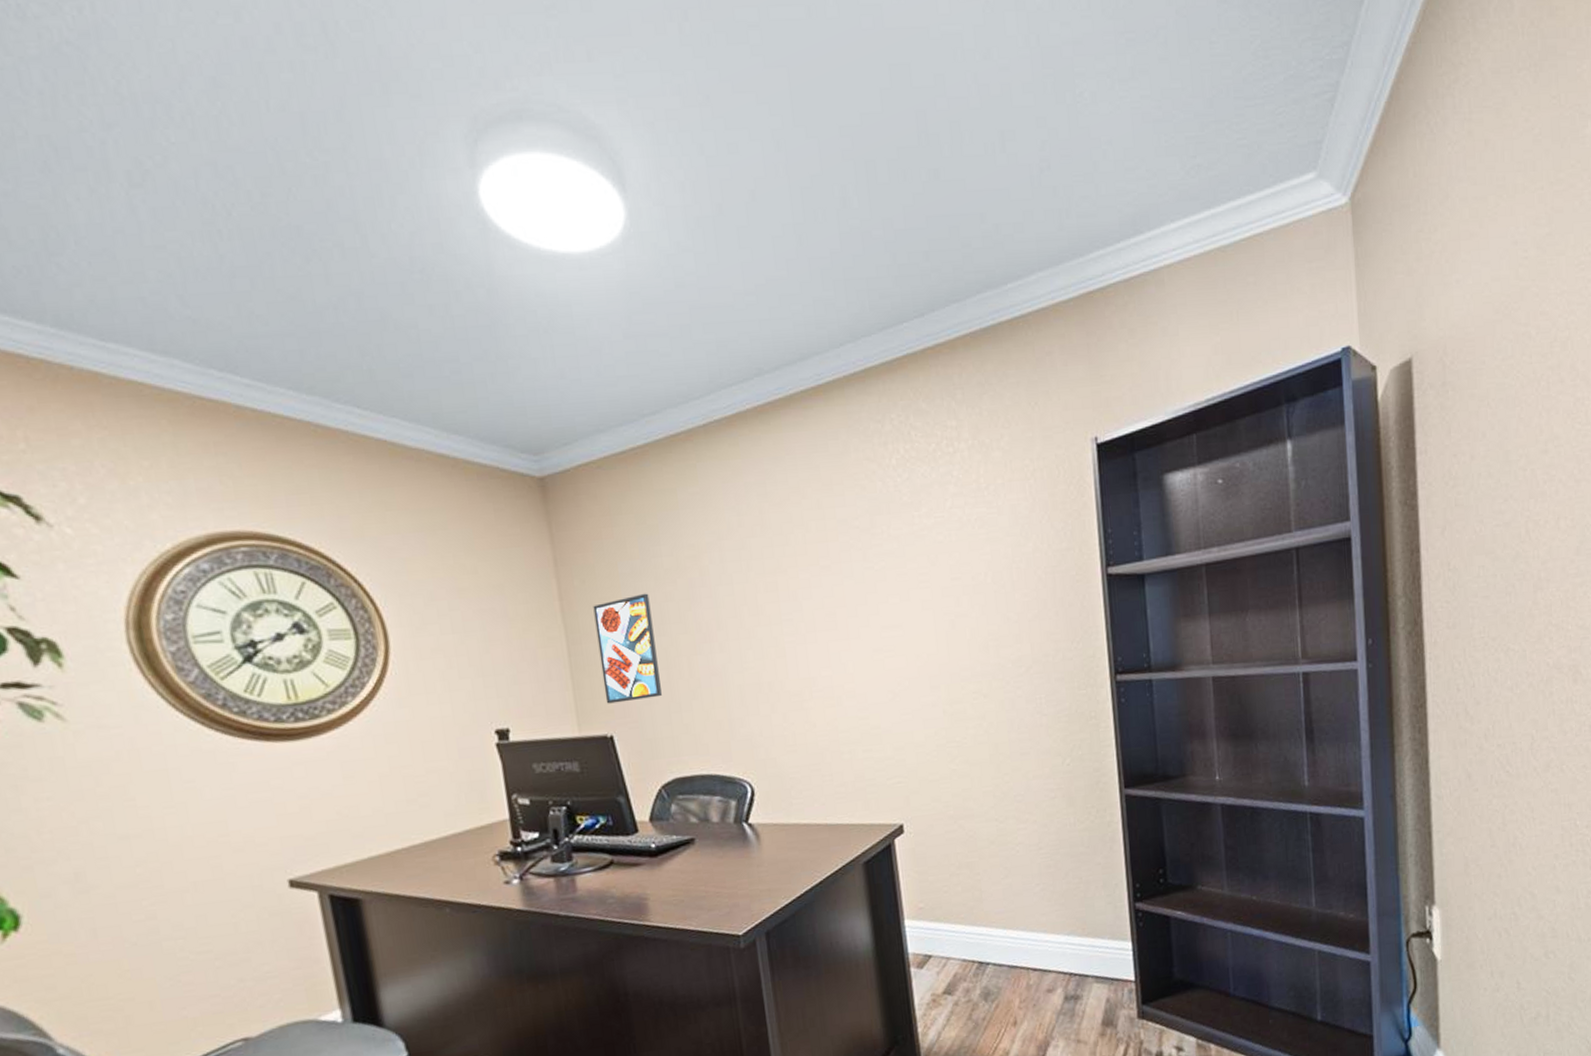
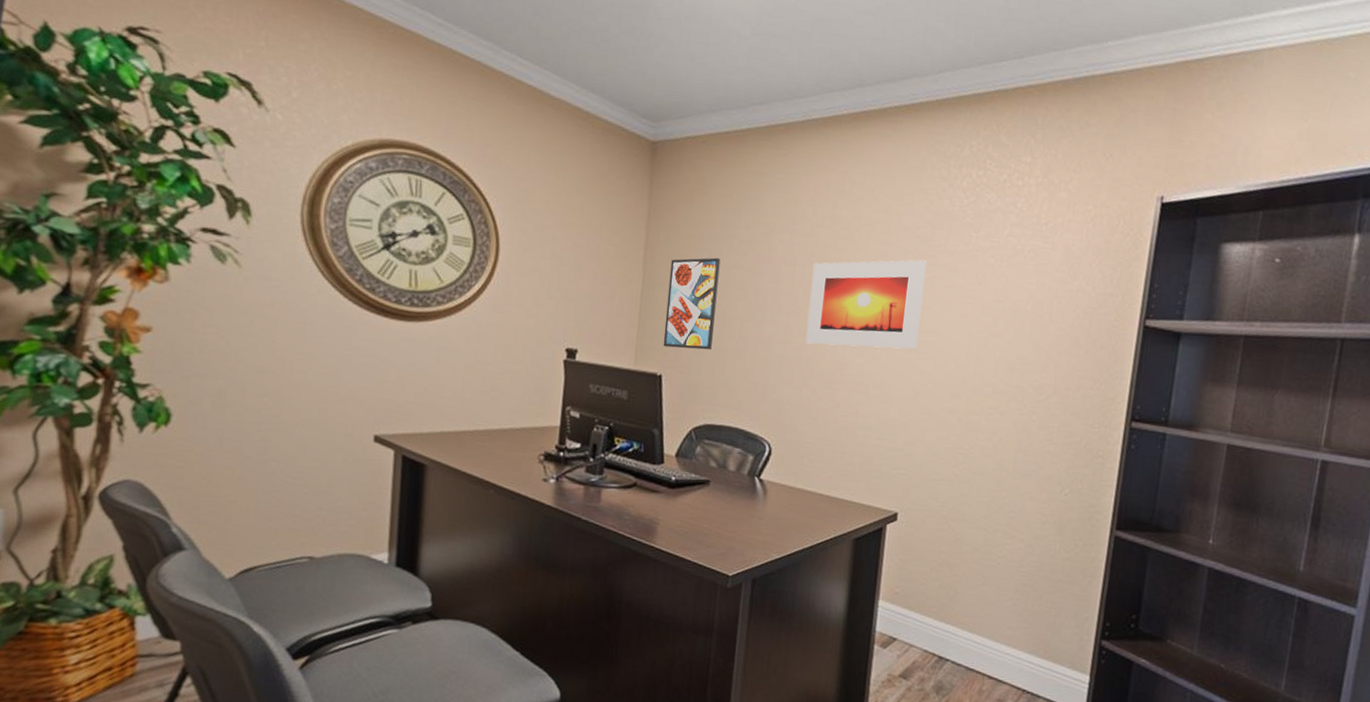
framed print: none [752,551,883,667] -> present [806,260,927,349]

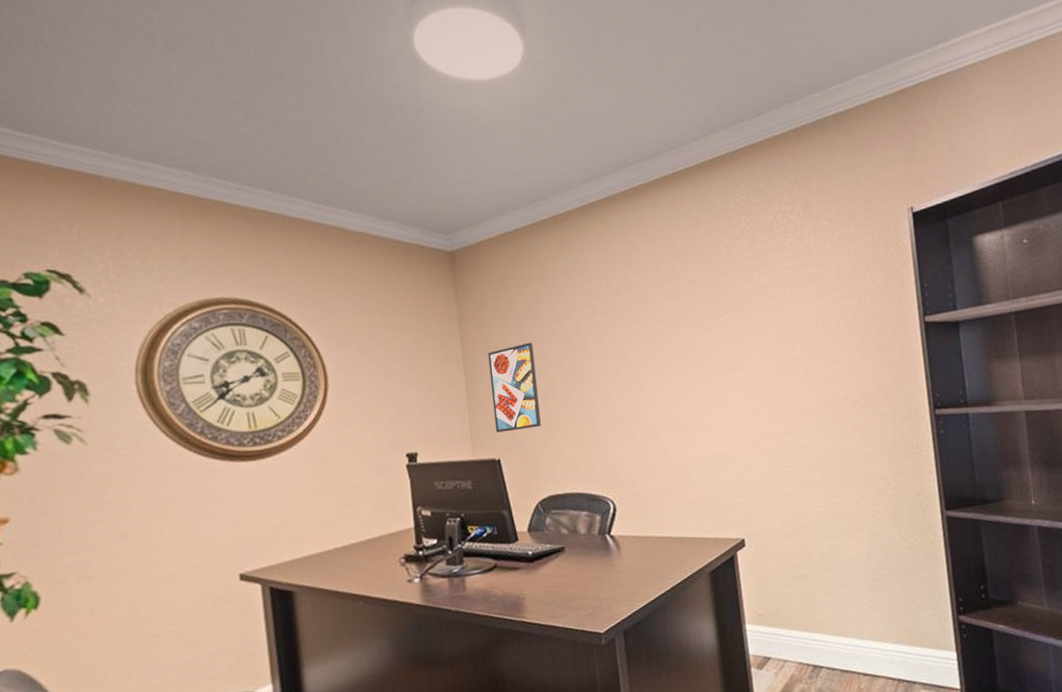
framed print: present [806,260,927,349] -> none [618,305,727,402]

